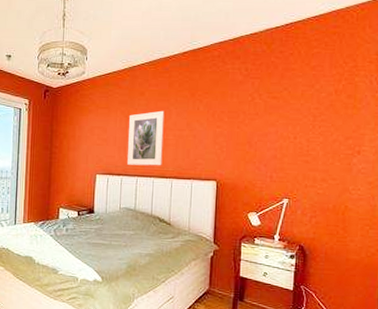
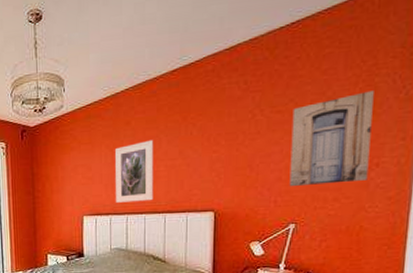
wall art: none [283,88,355,166] -> present [289,91,374,187]

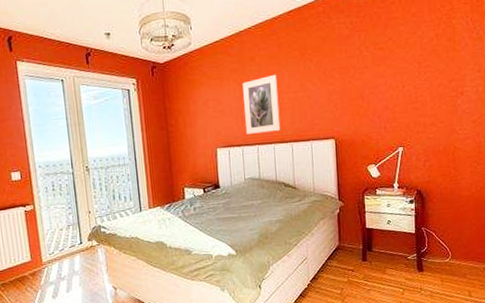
wall art: present [289,91,374,187] -> none [392,31,456,115]

